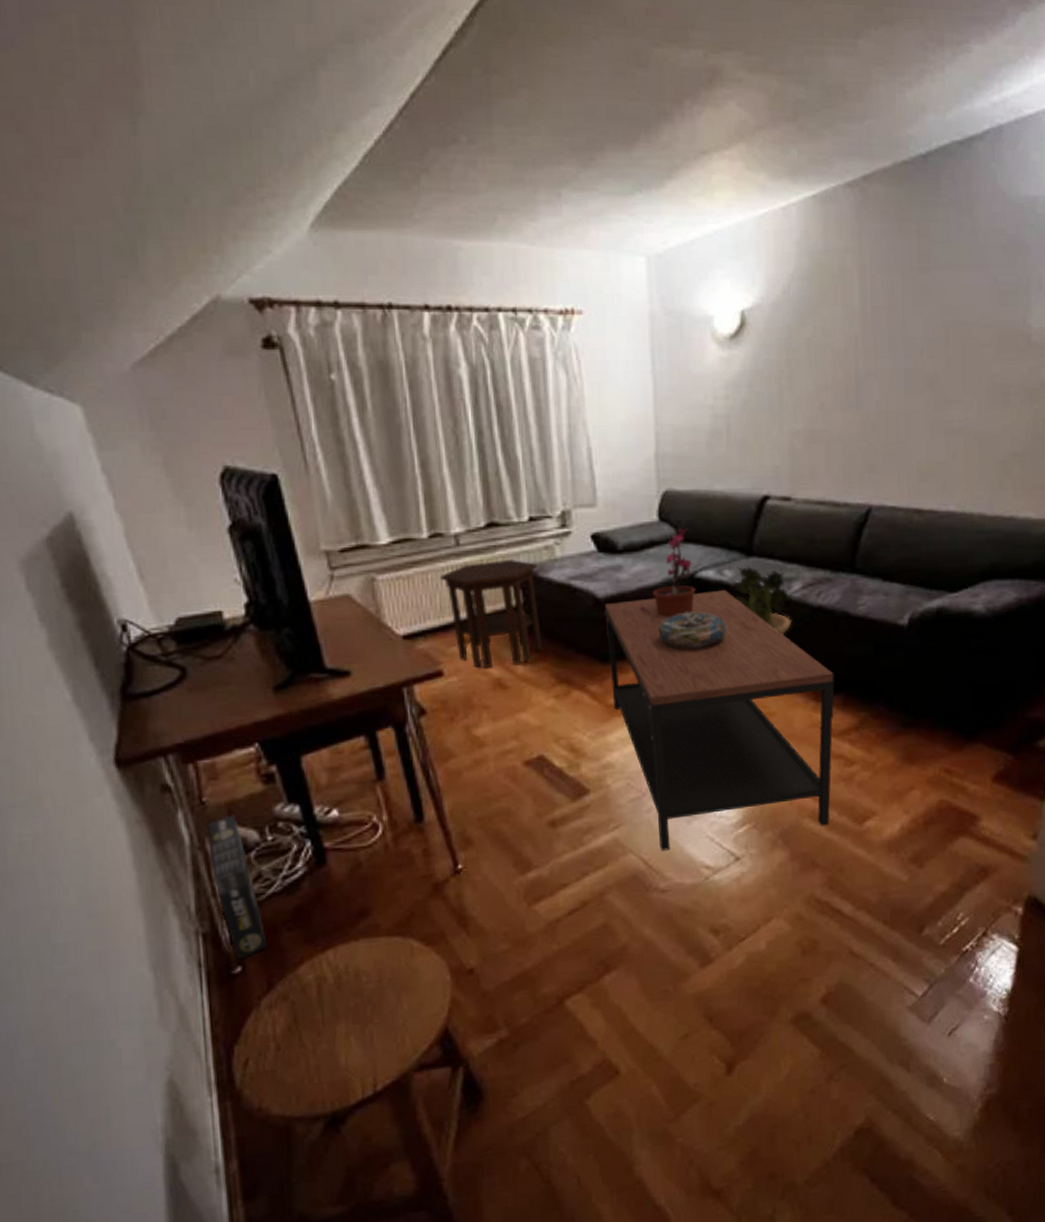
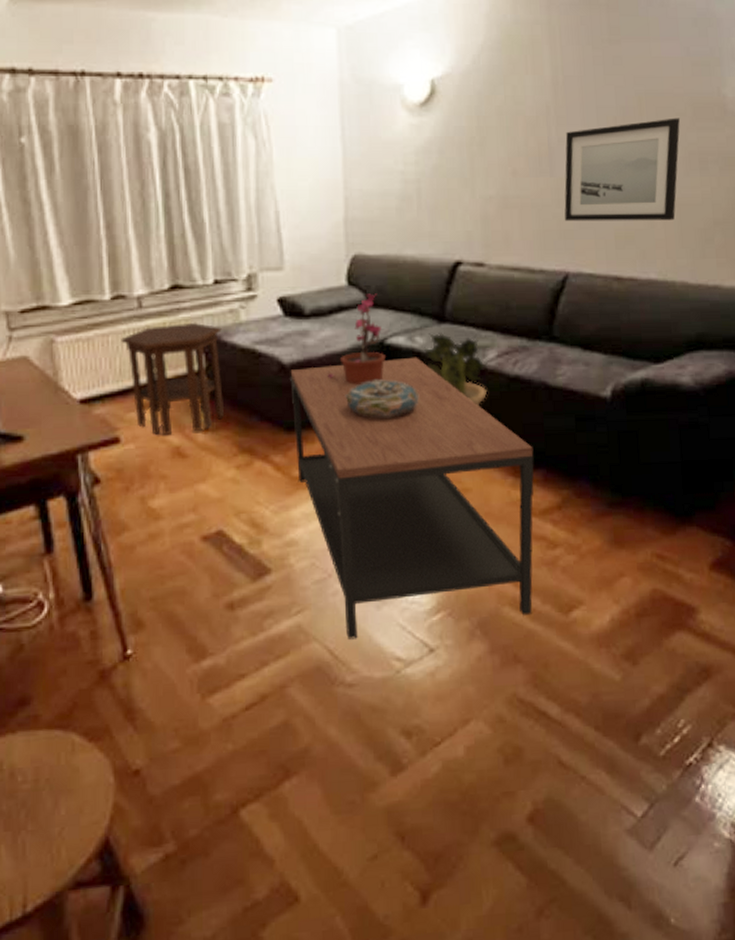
wall art: none [869,349,985,455] -> present [564,118,680,222]

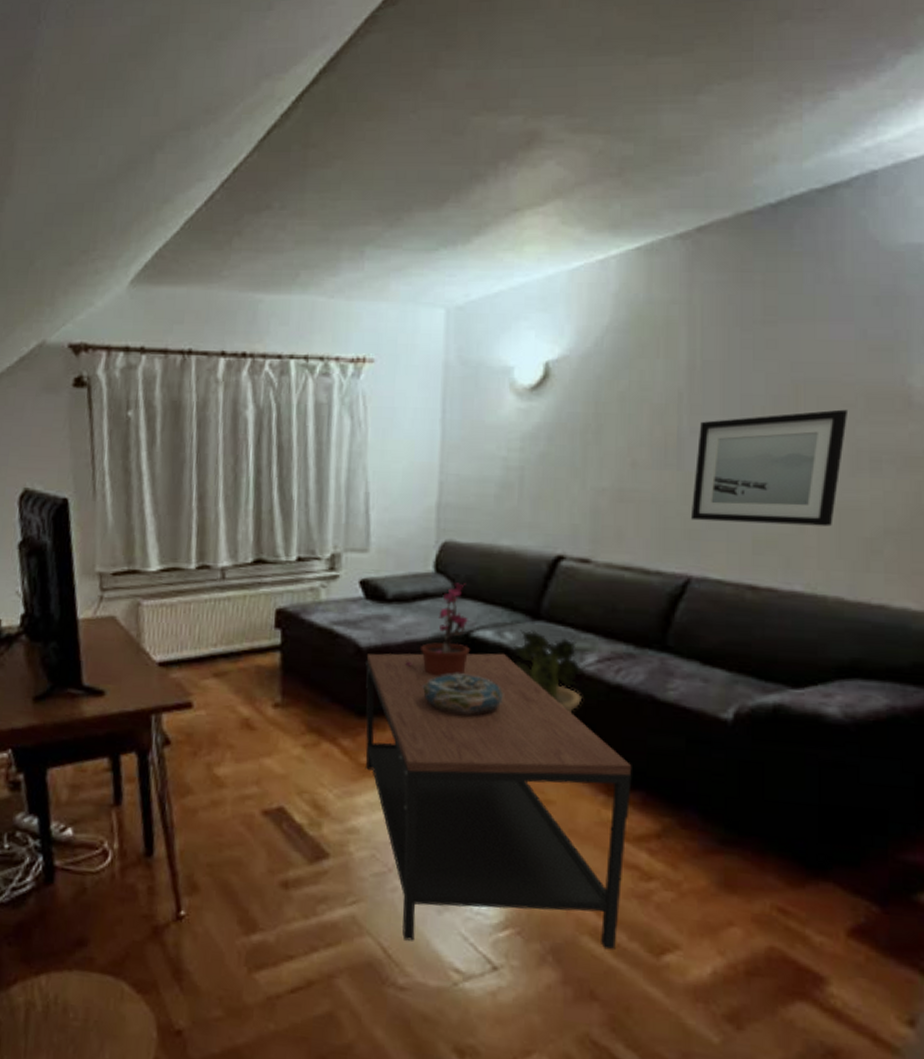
side table: present [121,323,225,435] -> none [202,597,301,705]

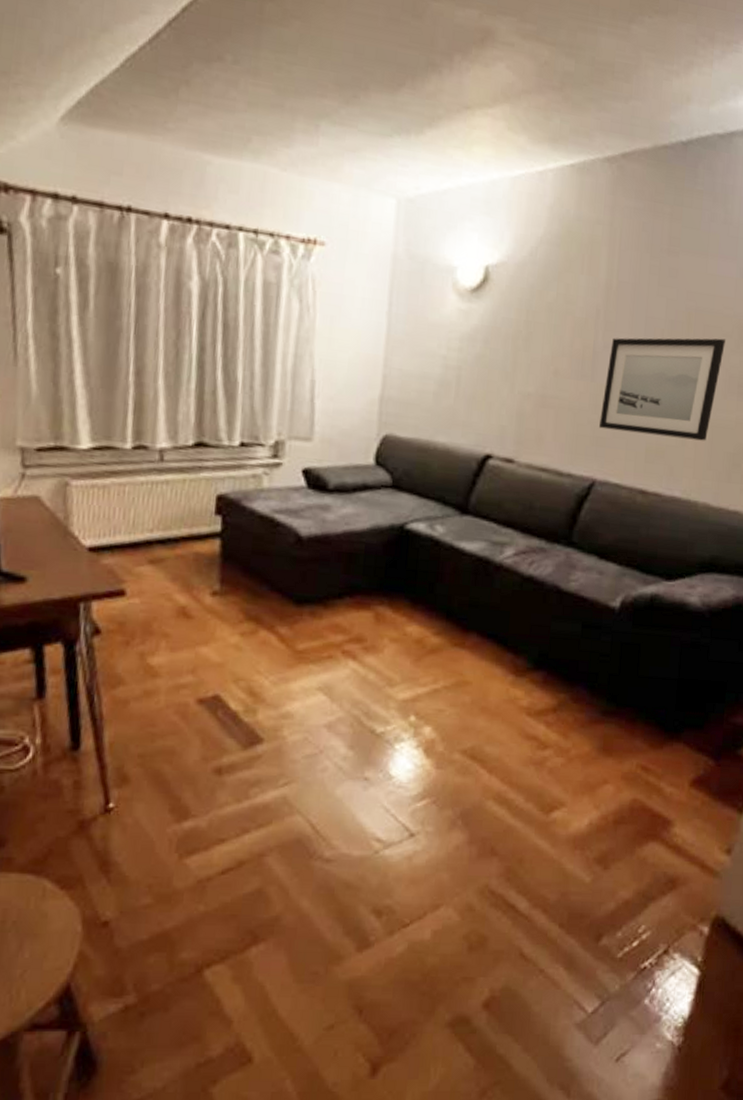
coffee table: present [365,653,632,951] -> none [302,543,537,816]
potted plant: present [405,582,470,677] -> none [343,476,404,567]
decorative bowl: present [422,673,504,715] -> none [358,563,433,603]
potted plant: present [512,629,585,713] -> none [442,523,504,601]

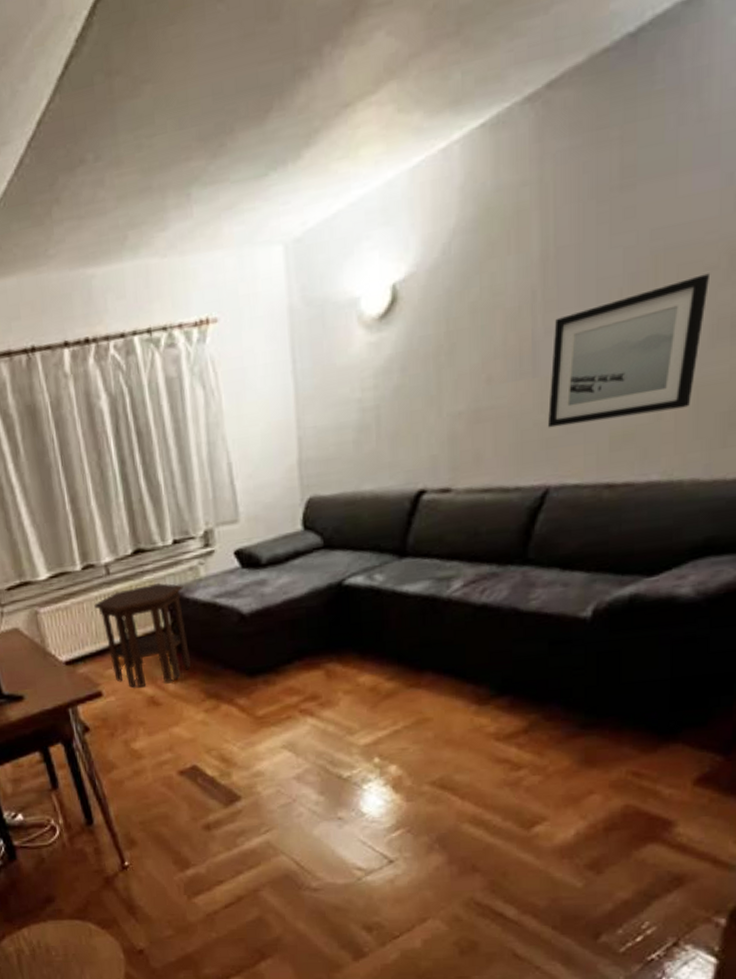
side table: none [138,482,242,593] -> present [94,582,191,687]

